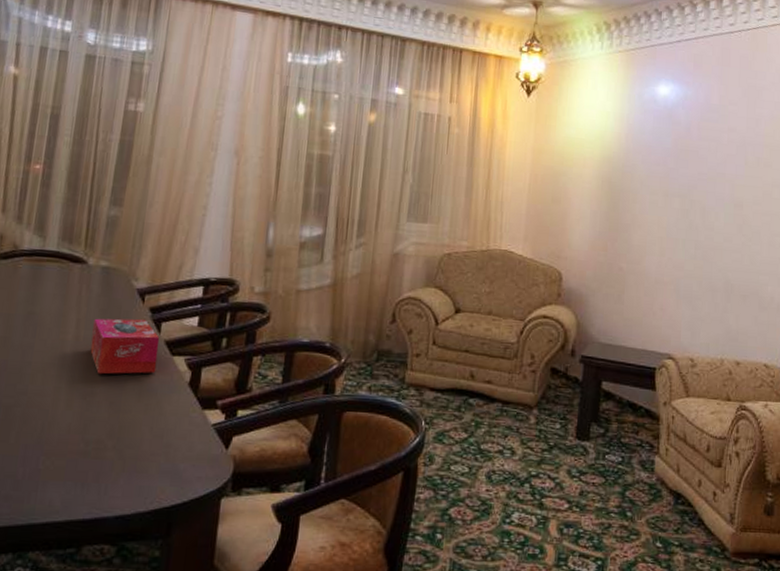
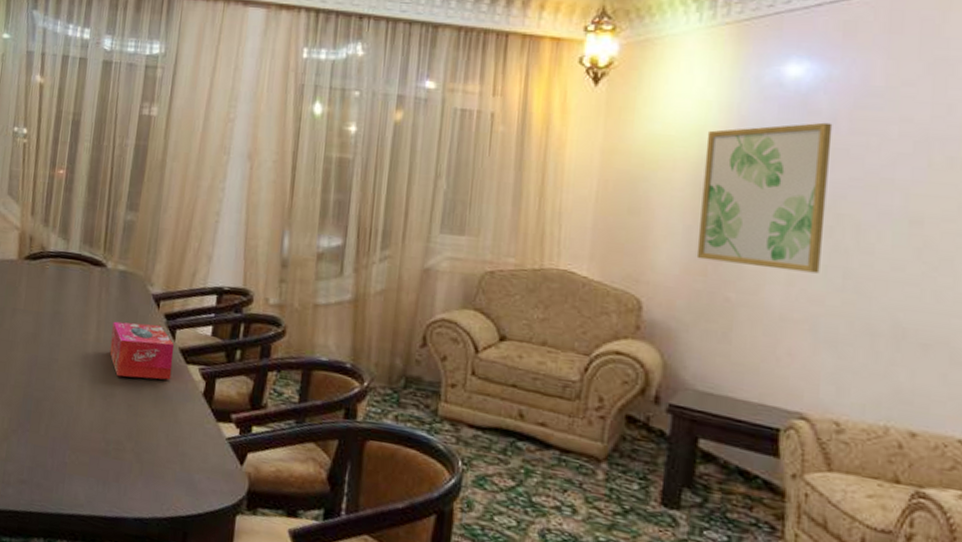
wall art: none [600,130,688,246] -> present [696,122,833,274]

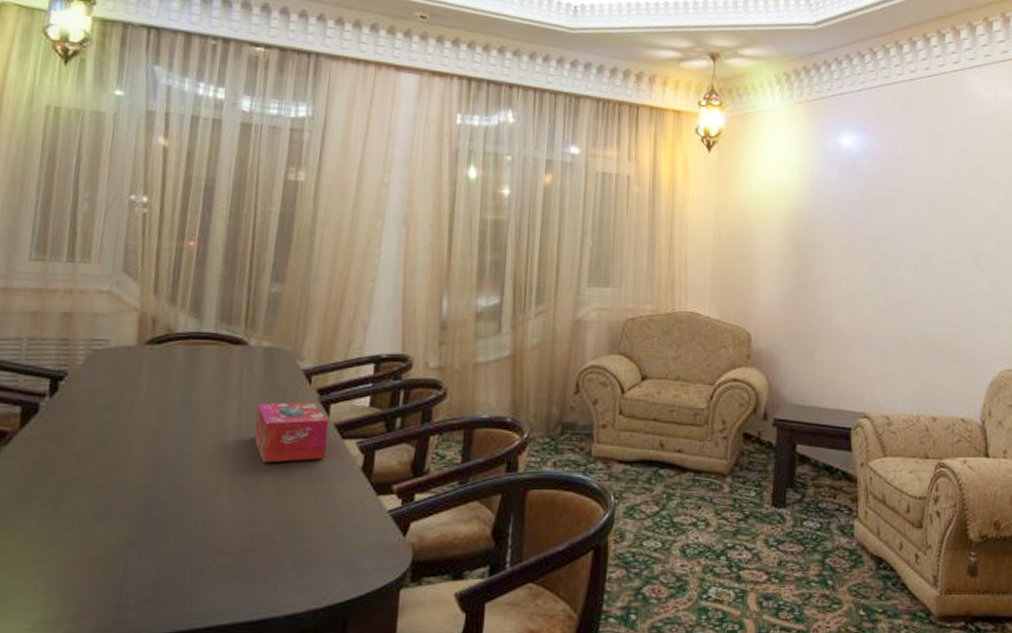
wall art: present [696,122,833,274] -> none [788,181,873,300]

